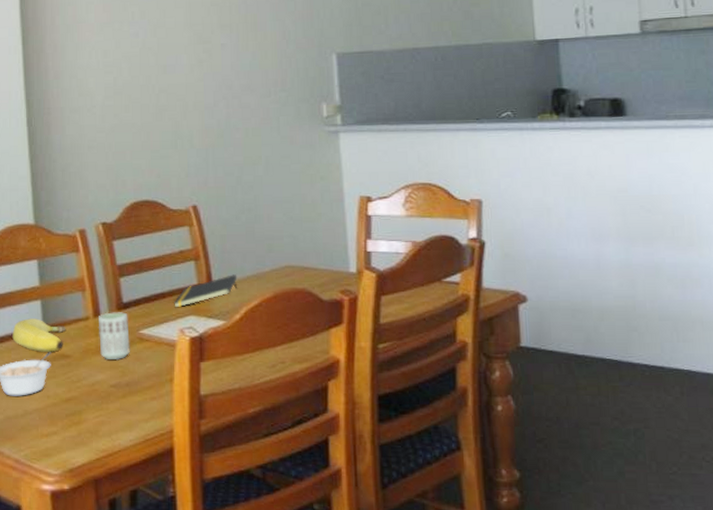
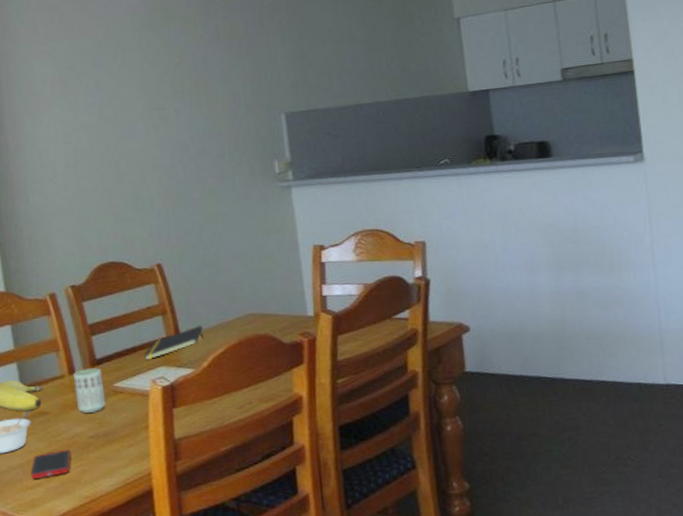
cell phone: none [47,397,90,426] -> present [31,449,71,479]

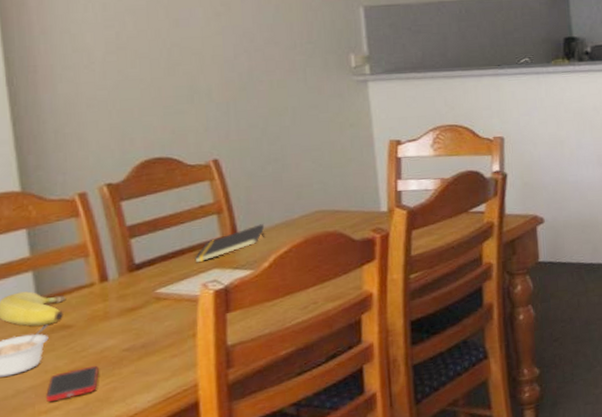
cup: present [73,368,106,414] -> none [105,273,145,325]

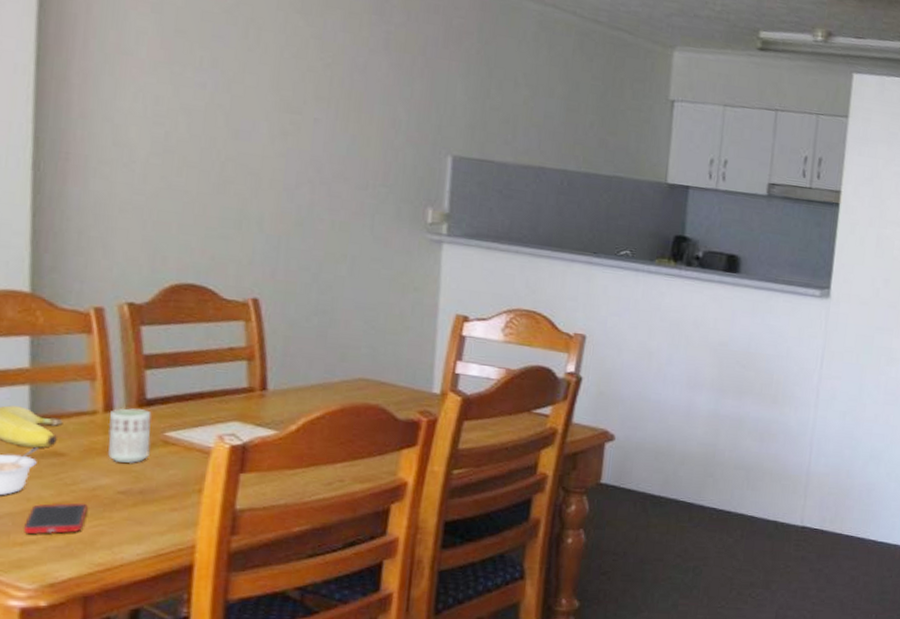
cup: none [105,273,145,325] -> present [108,408,152,464]
notepad: present [195,224,266,263] -> none [214,381,299,412]

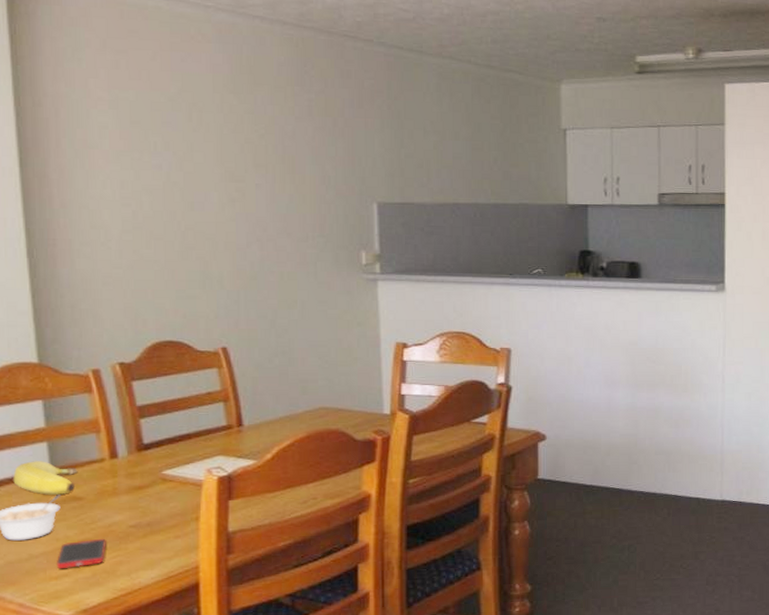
cup: present [108,408,152,464] -> none [115,453,152,502]

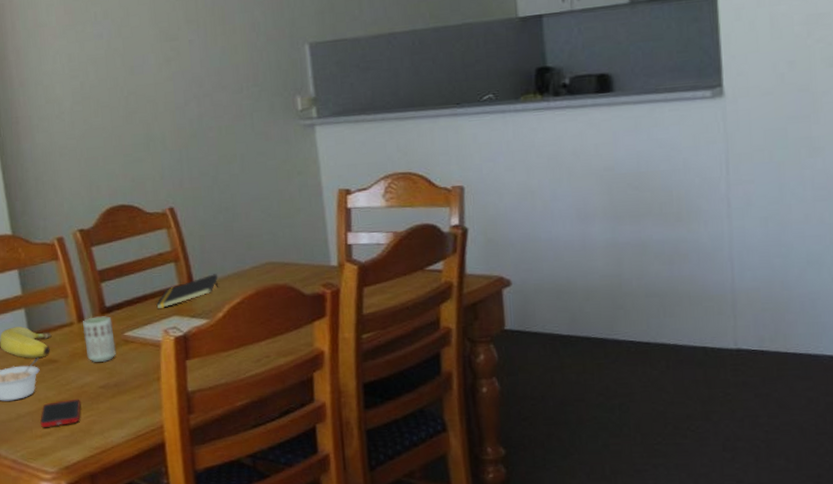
cup: none [115,453,152,502] -> present [83,316,116,363]
notepad: none [200,416,270,449] -> present [156,274,219,310]

